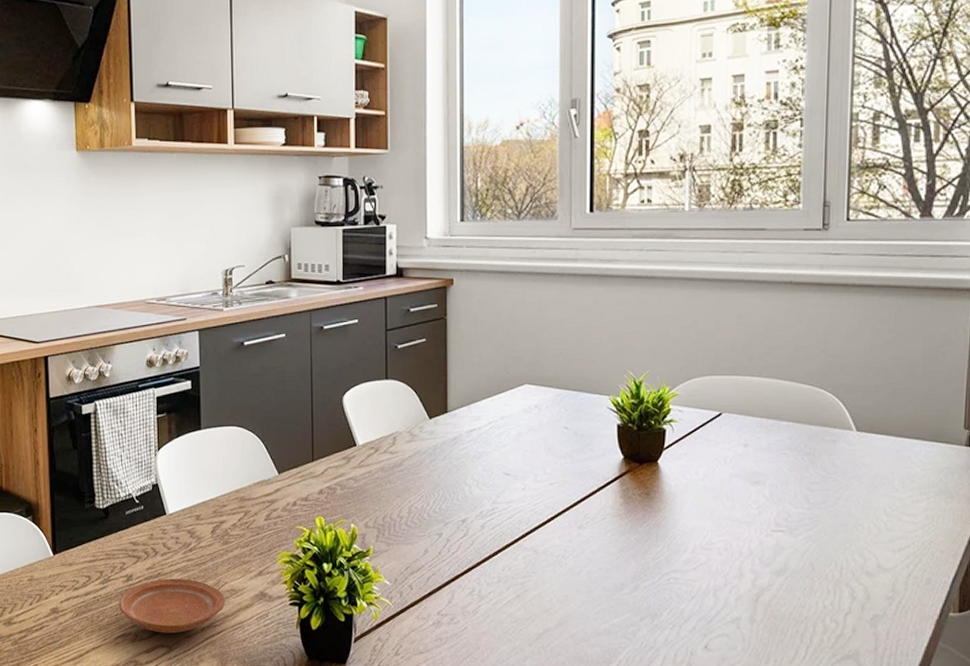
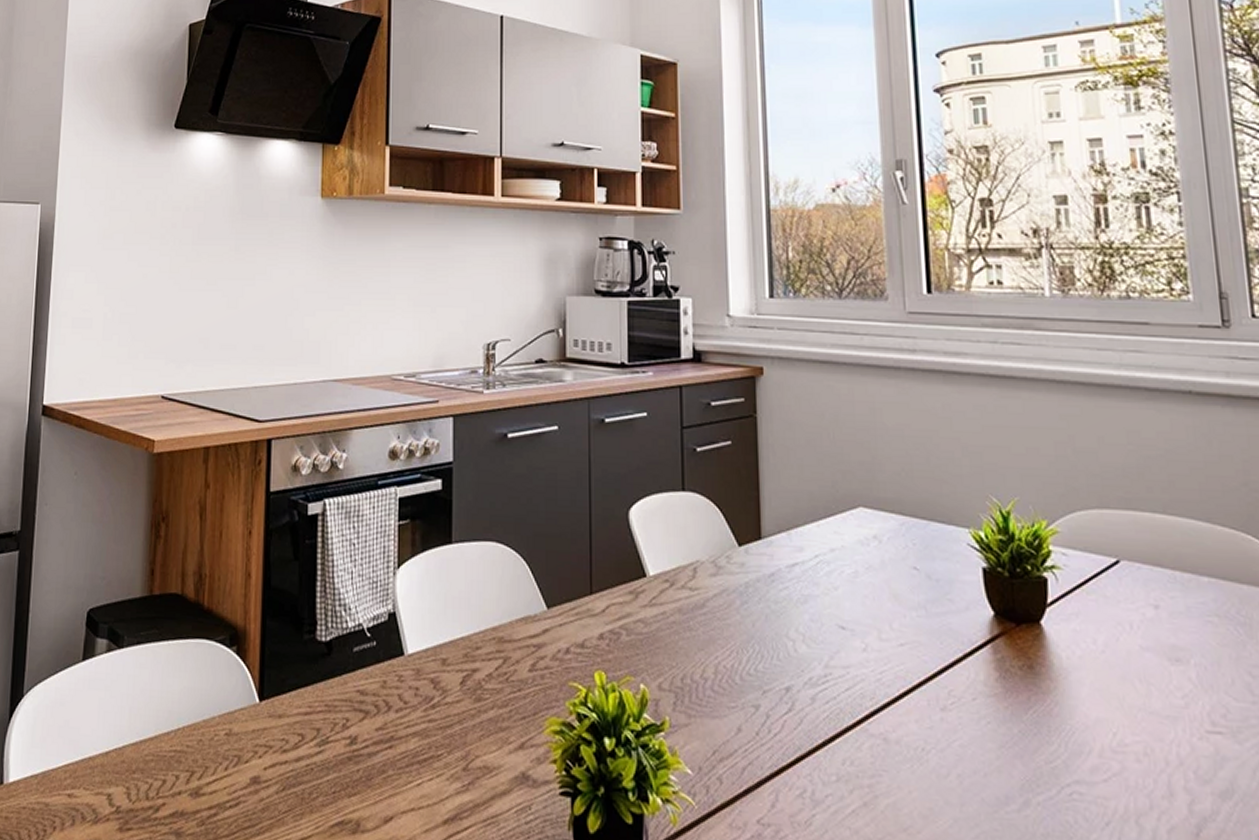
plate: present [119,578,226,634] -> none [338,744,476,826]

